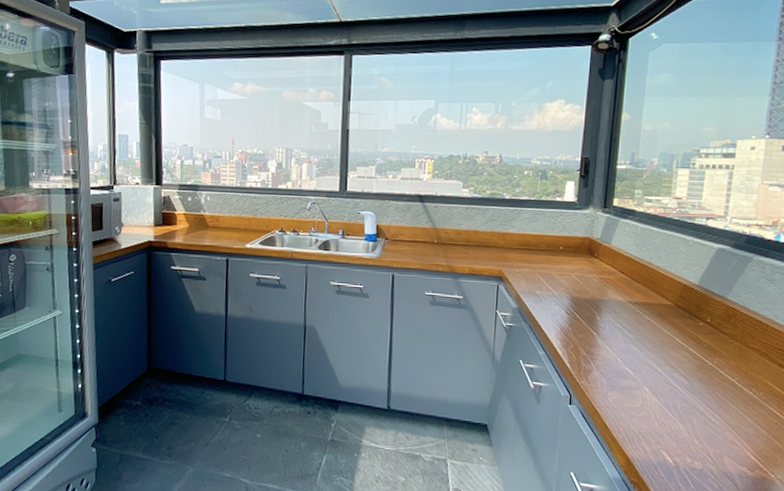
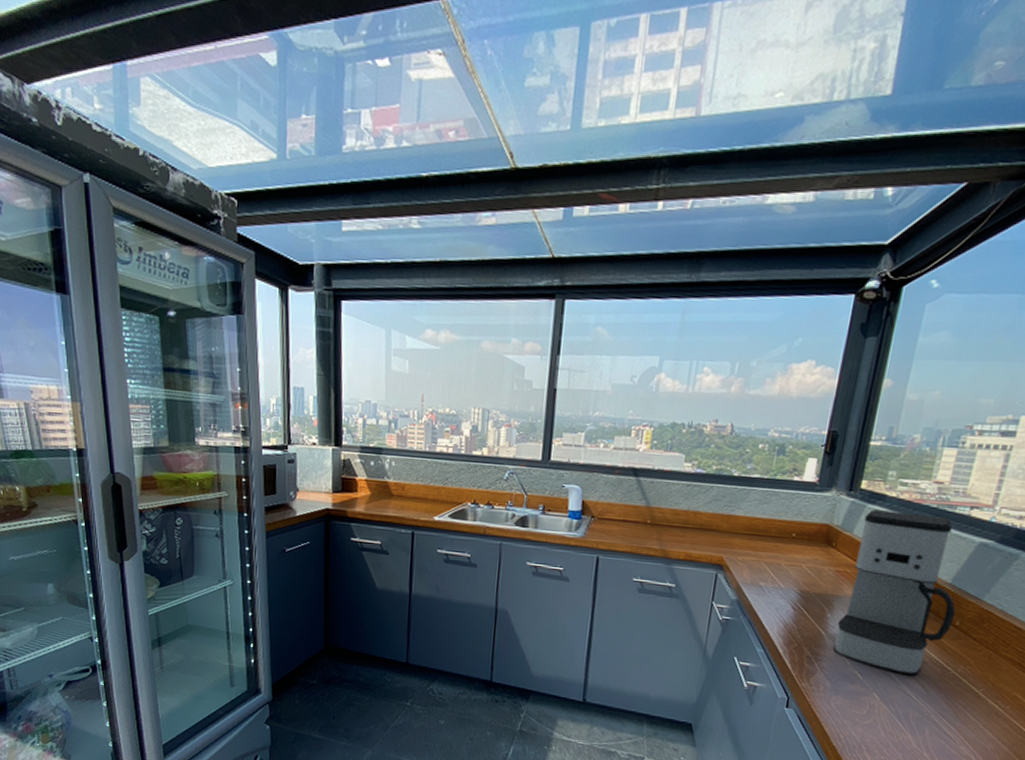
coffee maker: none [605,223,705,369] -> present [833,509,956,675]

